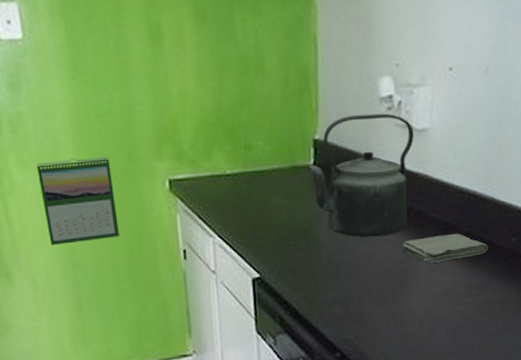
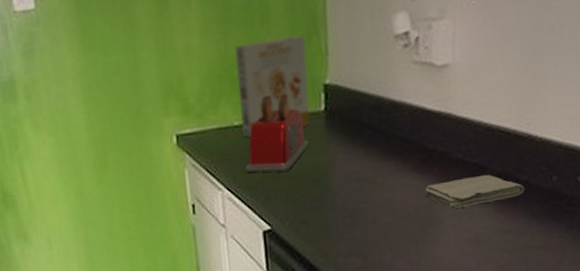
calendar: present [37,157,119,246] -> none [50,116,129,206]
cereal box: none [229,89,300,186] -> present [234,34,311,137]
toaster: none [236,145,299,222] -> present [245,93,310,173]
kettle: present [308,113,414,237] -> none [318,51,434,183]

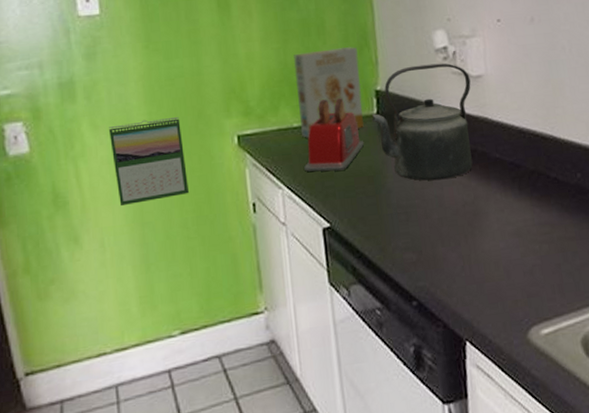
calendar: none [50,116,129,206] -> present [109,117,189,207]
kettle: none [318,51,434,183] -> present [372,63,473,181]
washcloth: present [425,174,525,208] -> none [470,172,555,203]

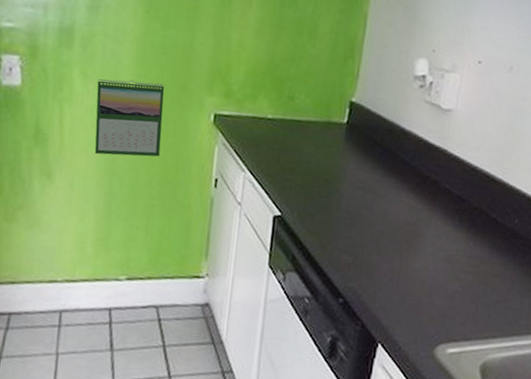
cereal box: present [293,46,365,138] -> none [274,50,342,134]
toaster: present [304,98,365,172] -> none [269,98,329,168]
kettle: present [372,63,473,181] -> none [340,86,440,198]

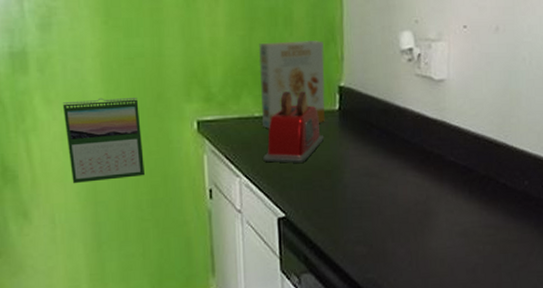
toaster: none [269,98,329,168] -> present [263,90,325,163]
cereal box: none [274,50,342,134] -> present [258,39,326,129]

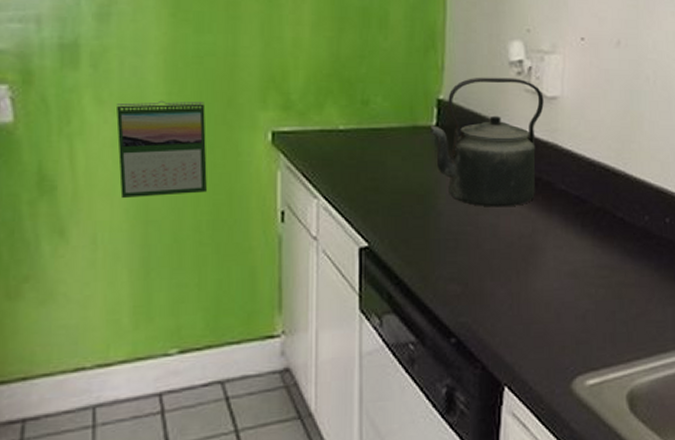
cereal box: present [258,39,326,129] -> none [347,45,422,144]
toaster: present [263,90,325,163] -> none [346,101,418,185]
kettle: none [333,64,433,179] -> present [429,77,544,207]

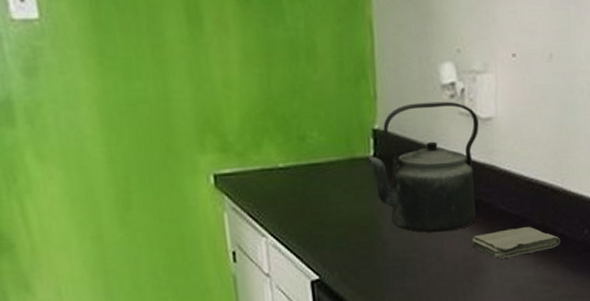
calendar: present [116,100,207,199] -> none [59,150,158,252]
washcloth: none [529,208,621,239] -> present [471,226,561,259]

